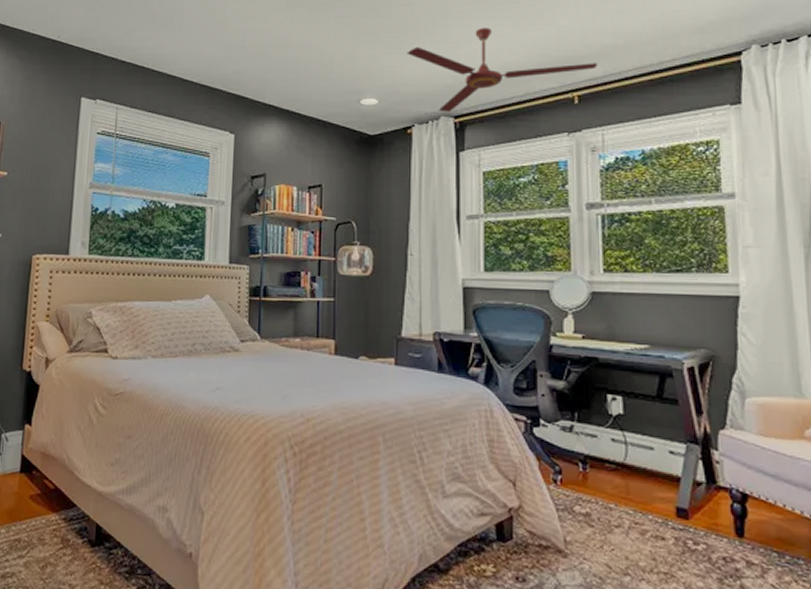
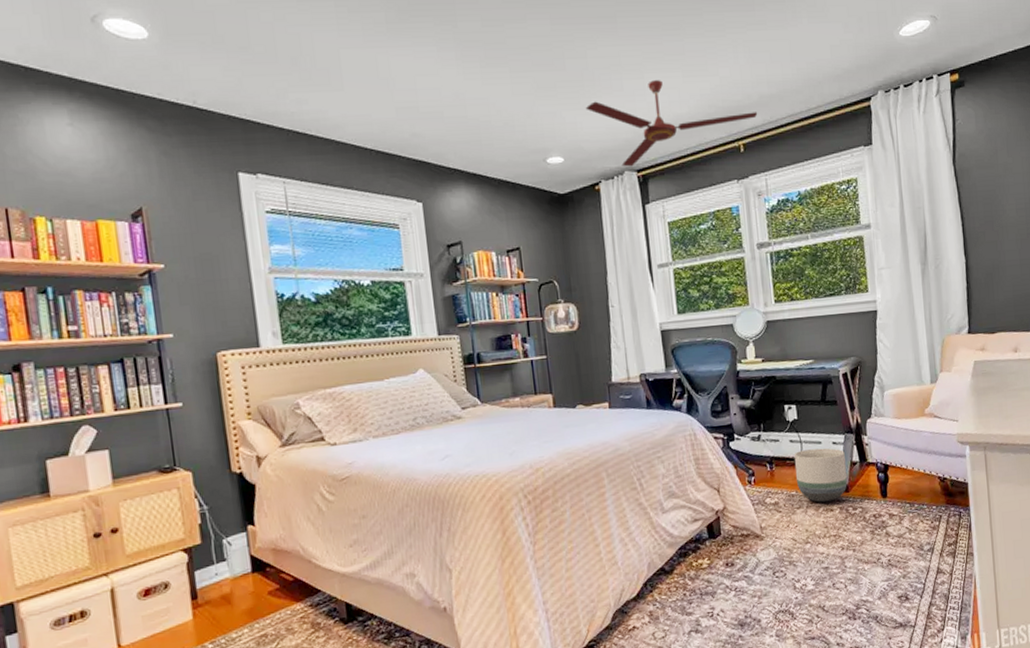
planter: none [615,454,687,527] -> present [794,448,847,503]

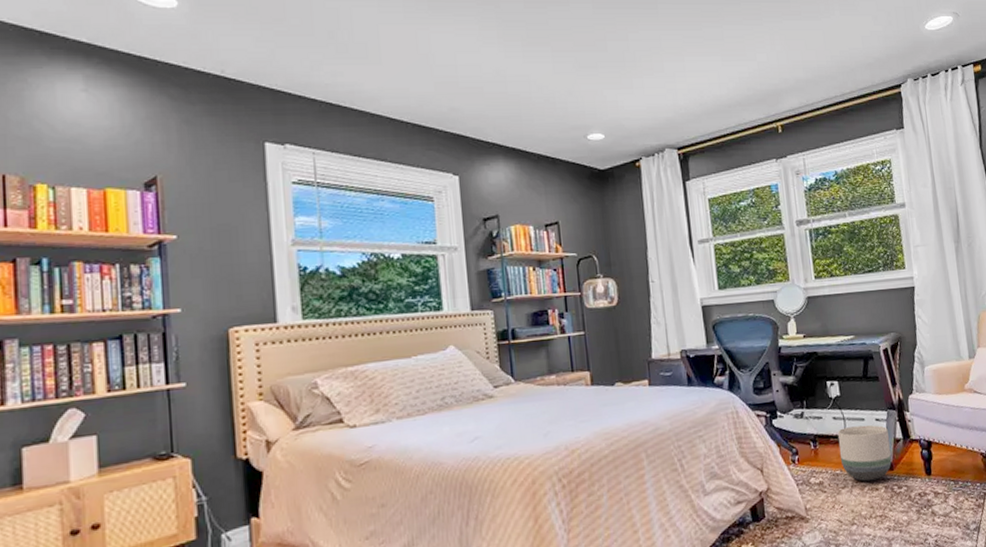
ceiling fan: present [585,80,758,167] -> none [626,63,795,145]

